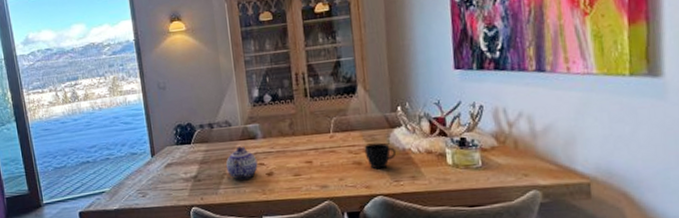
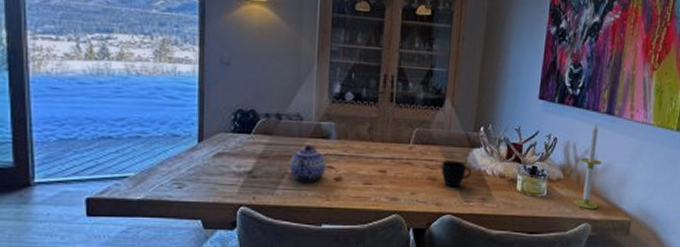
candle: none [513,83,545,175] -> present [573,123,602,210]

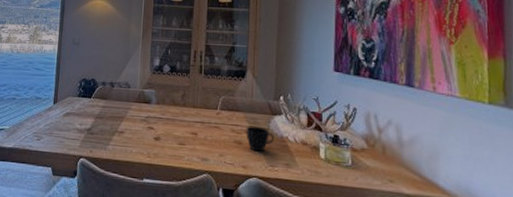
teapot: present [288,144,326,182] -> none [118,108,148,140]
candle: present [573,123,602,210] -> none [381,94,409,183]

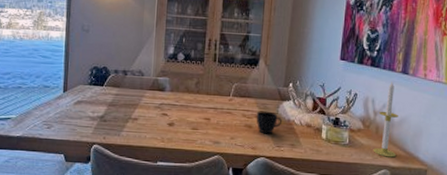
candle: none [381,94,409,183] -> present [373,81,398,158]

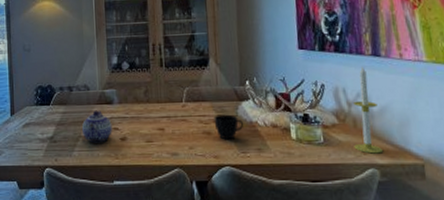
teapot: none [132,95,162,126] -> present [81,110,112,143]

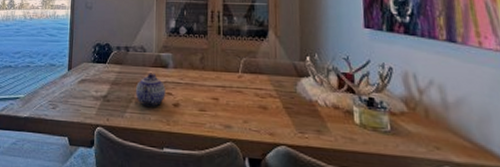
cup: present [214,114,244,140] -> none [271,89,303,118]
candle: present [352,66,382,154] -> none [424,51,459,150]

